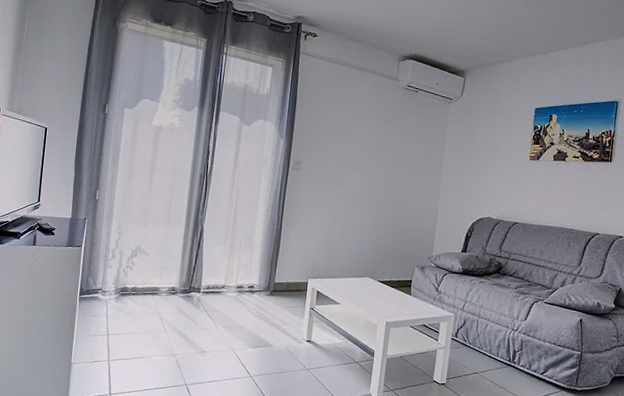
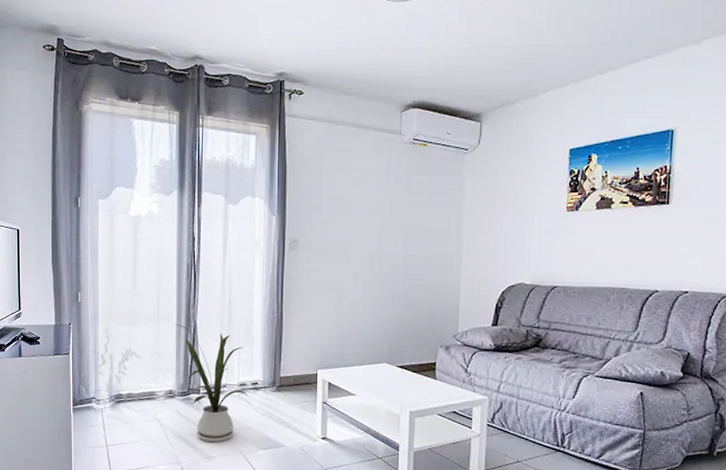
house plant: none [184,228,244,339] -> present [175,325,248,443]

